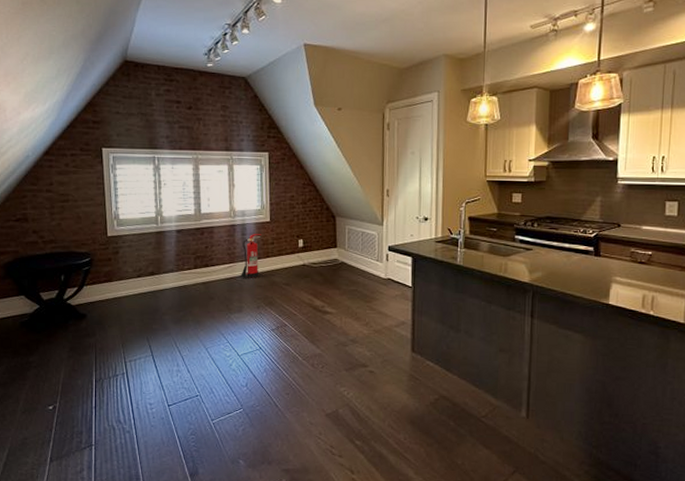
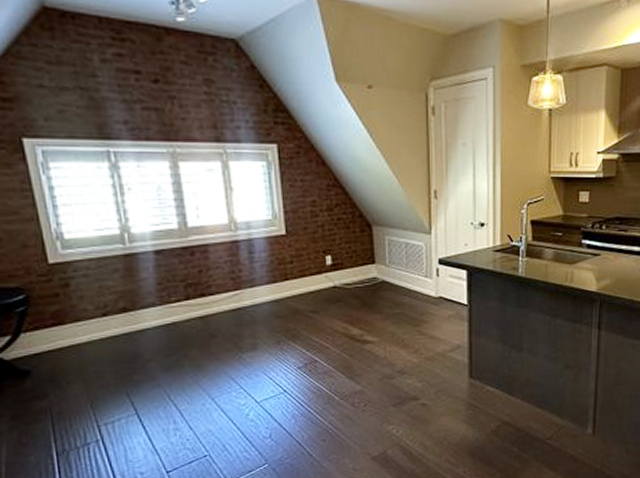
fire extinguisher: present [241,234,261,278] -> none [250,251,277,308]

